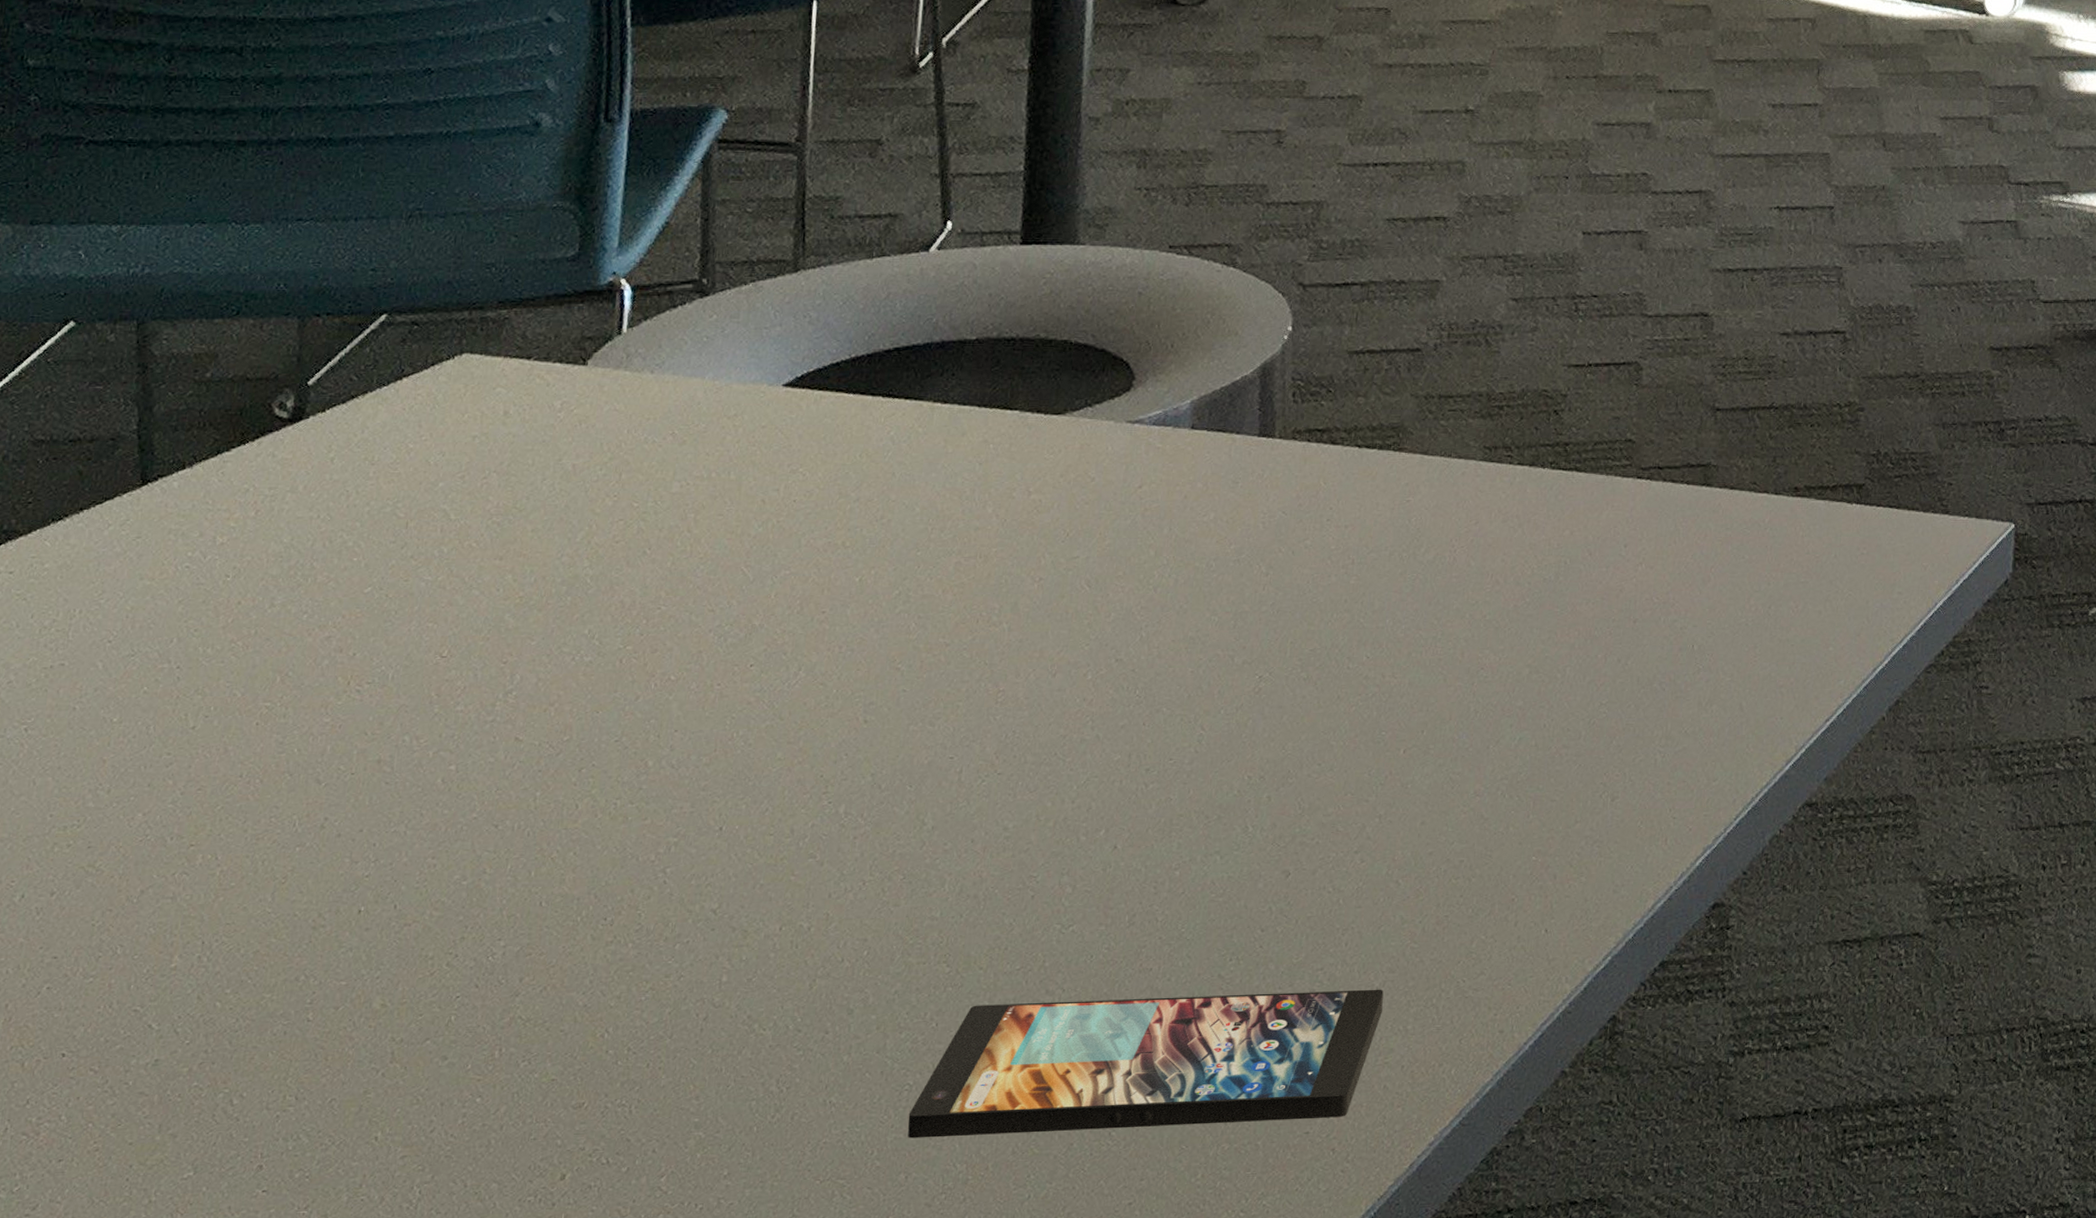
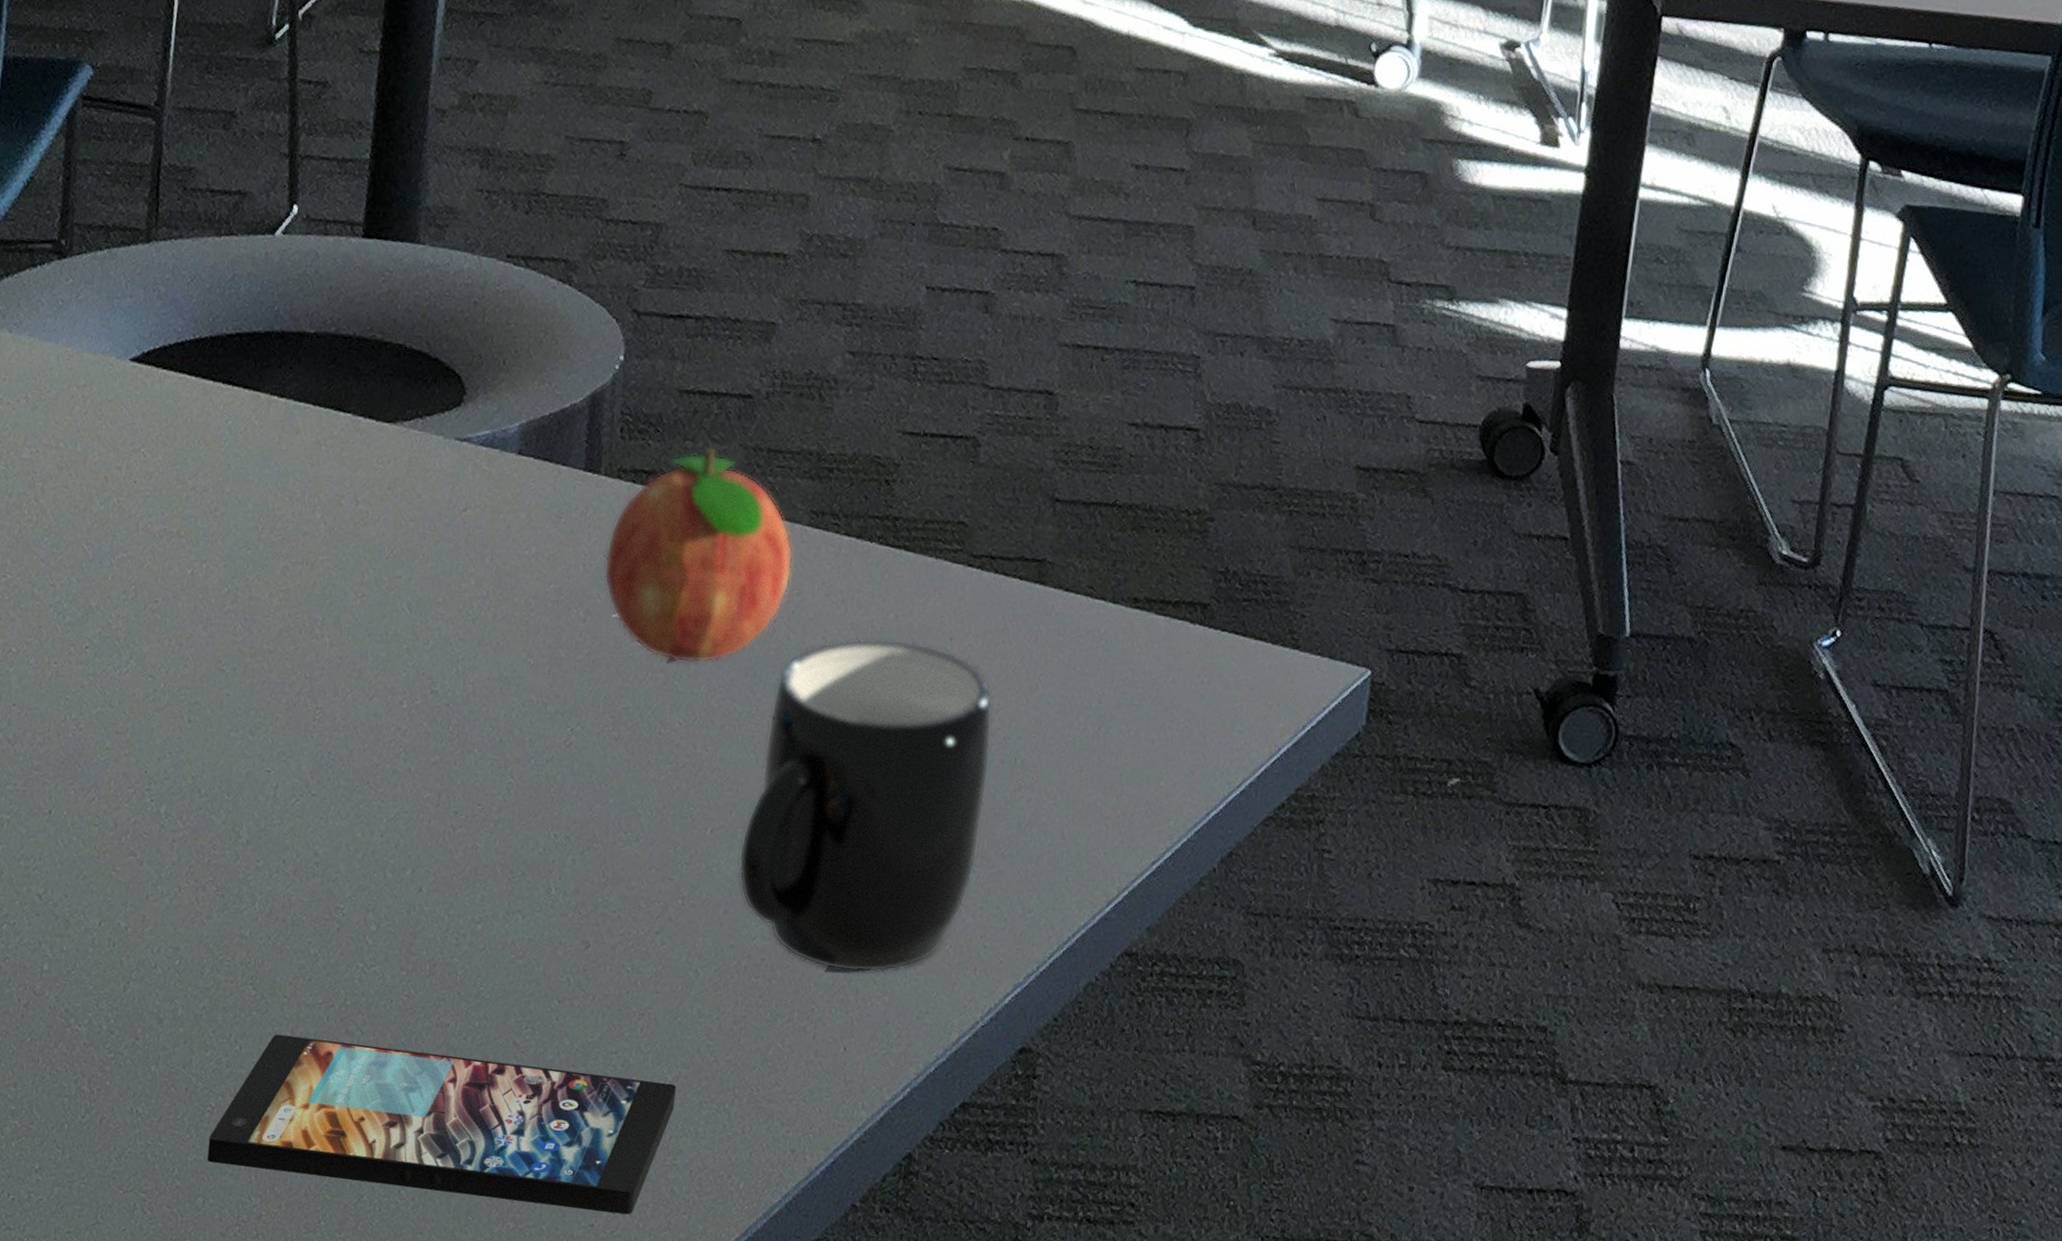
fruit: none [1283,399,1469,601] -> present [603,445,793,664]
mug: none [1432,554,1669,860] -> present [738,638,992,973]

